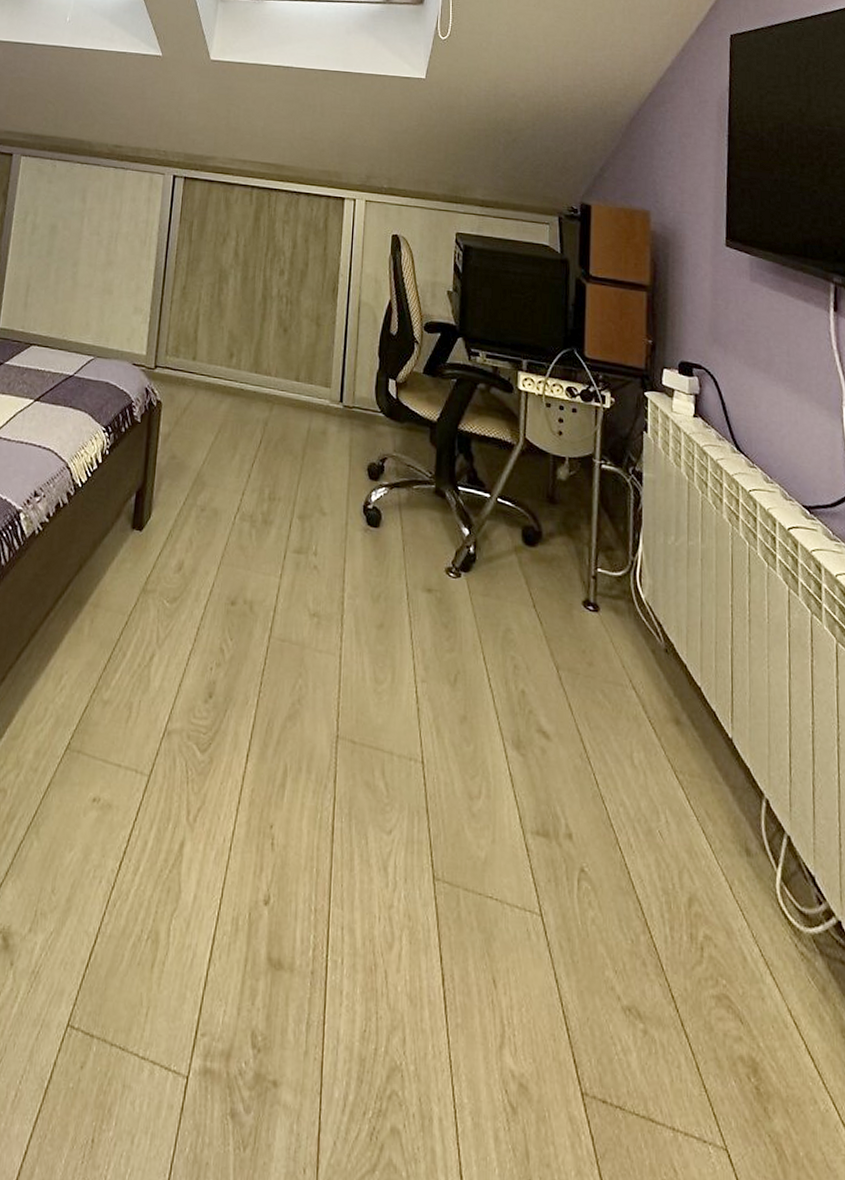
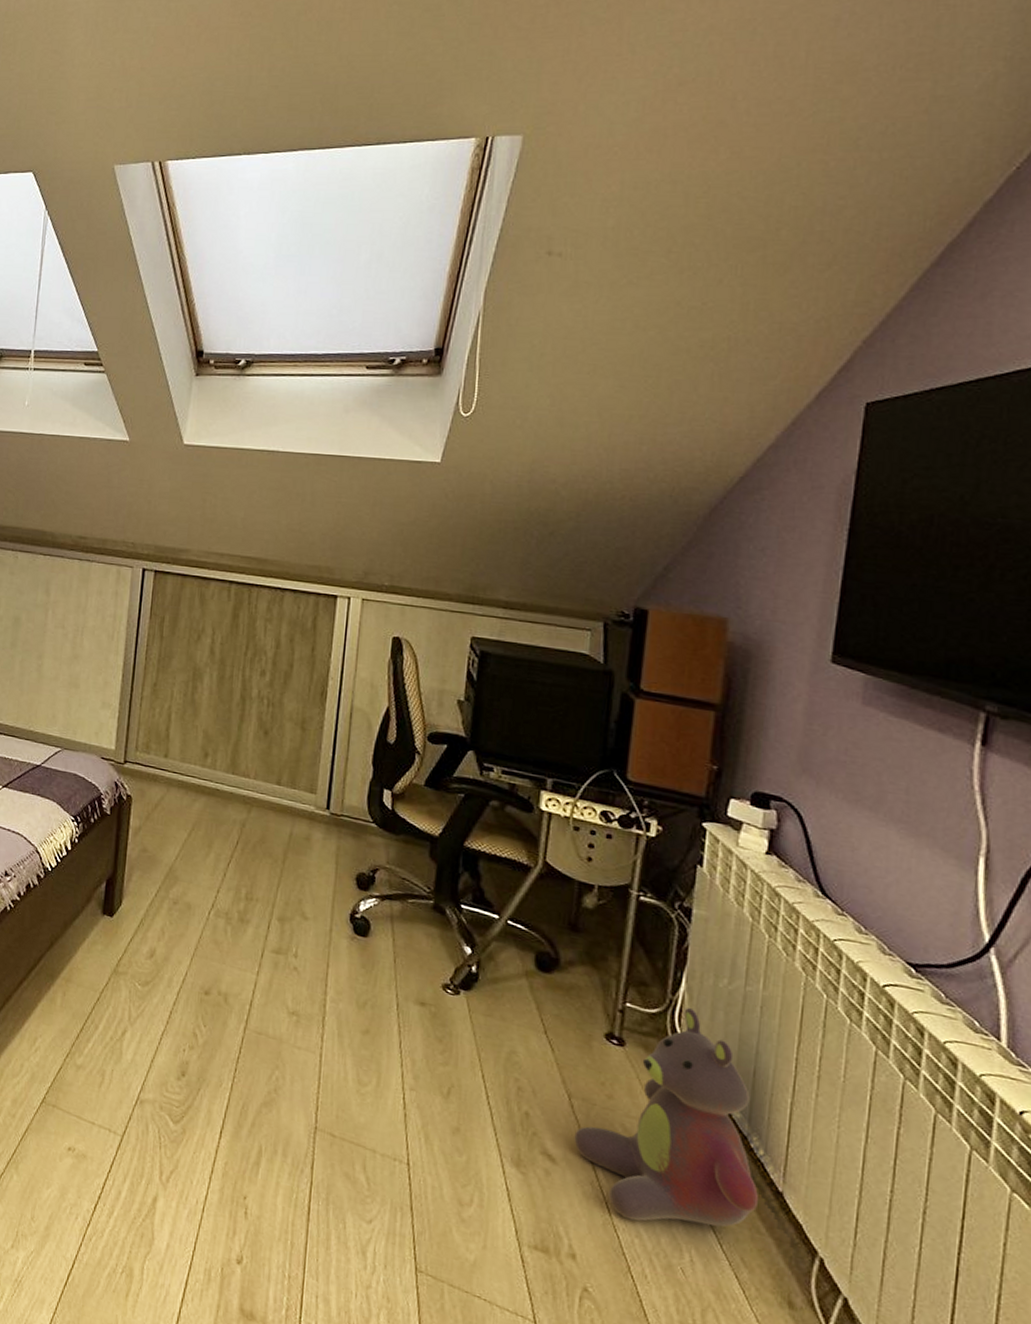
stuffed bear: none [564,567,715,789] -> present [574,1008,759,1227]

